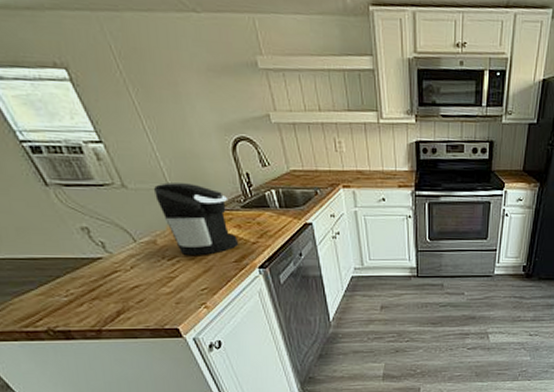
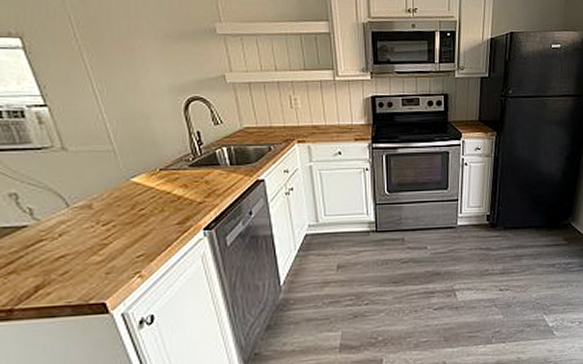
coffee maker: present [153,183,239,255] -> none [95,144,184,219]

